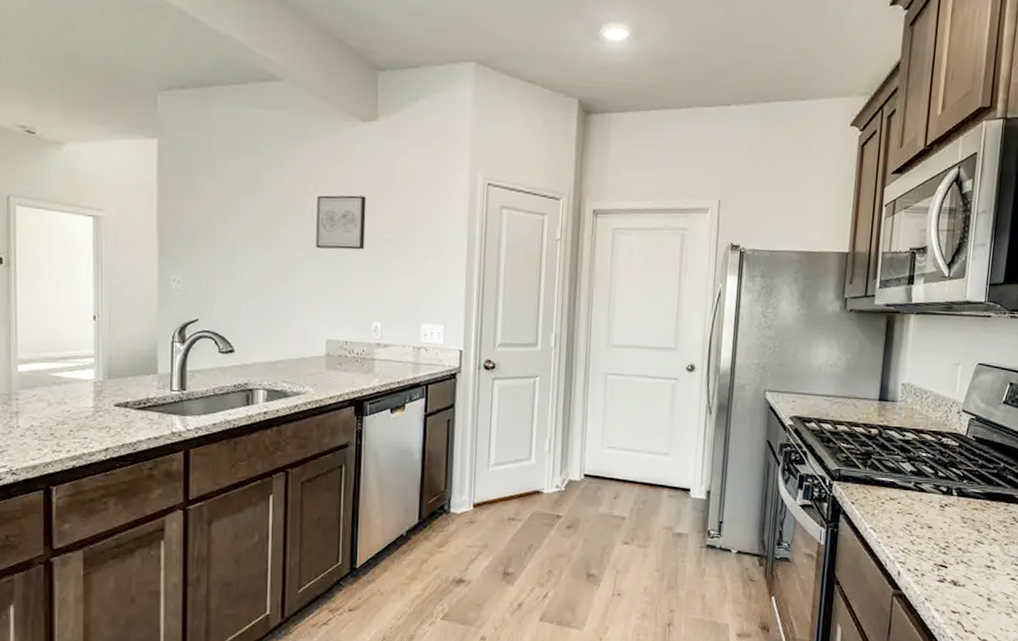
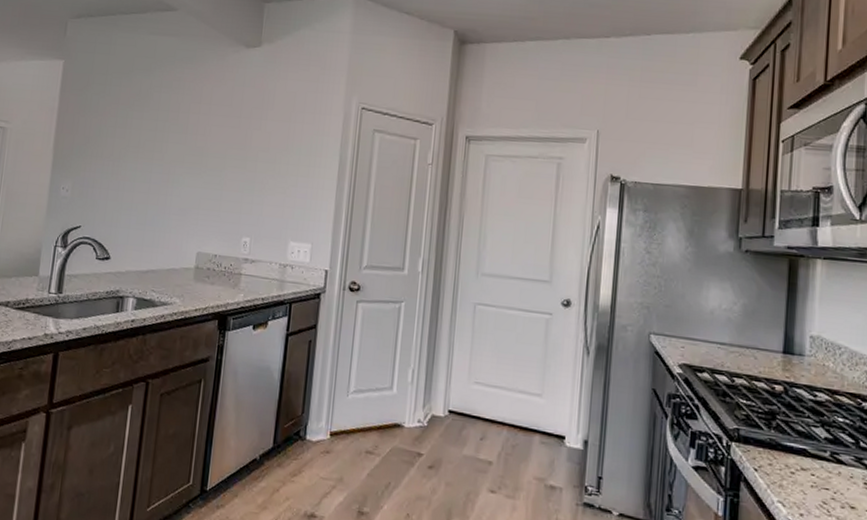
wall art: present [316,195,366,250] -> none [195,114,245,167]

